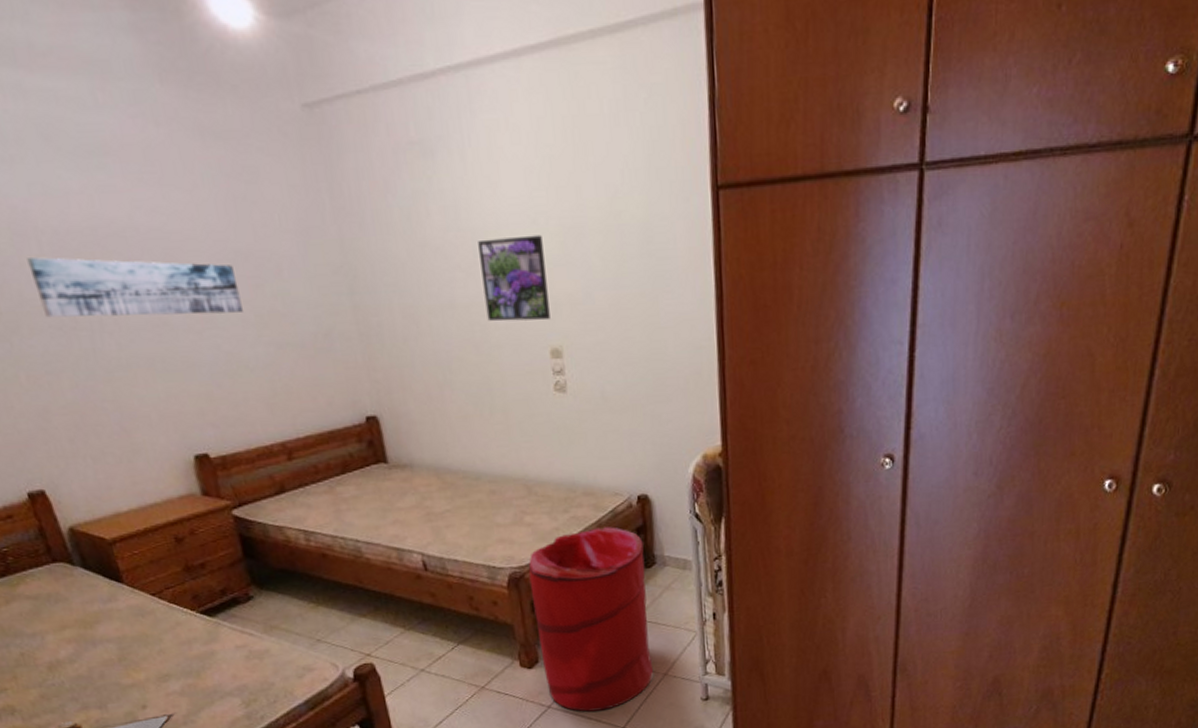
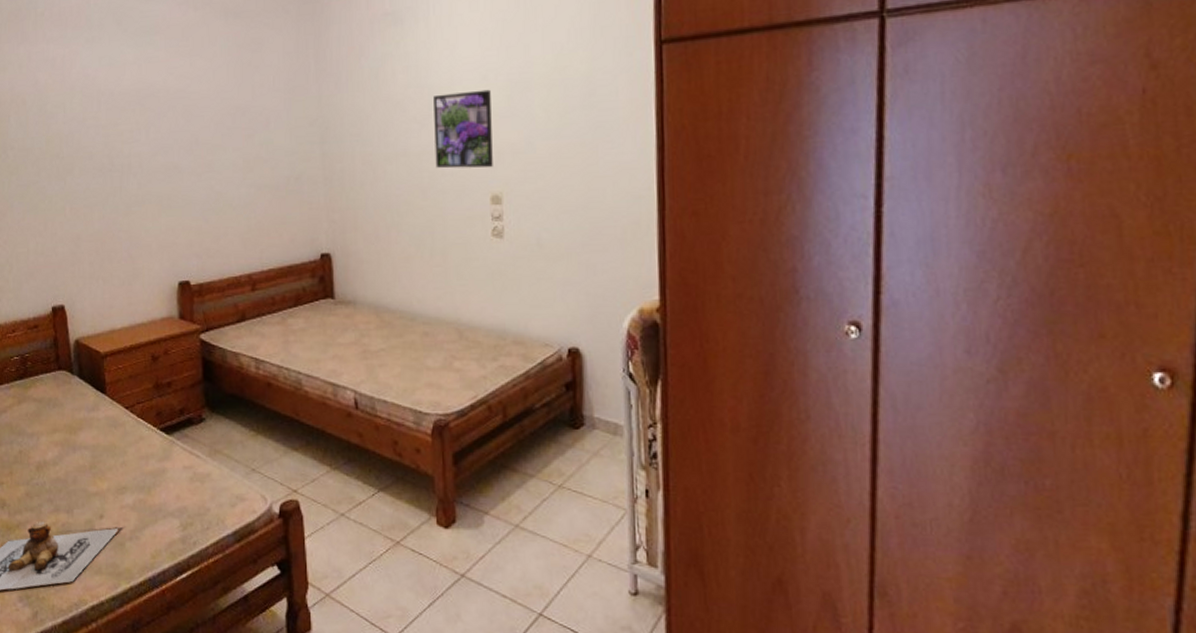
wall art: present [27,257,243,318] -> none [88,113,235,162]
laundry hamper: present [528,527,654,712] -> none [453,380,577,589]

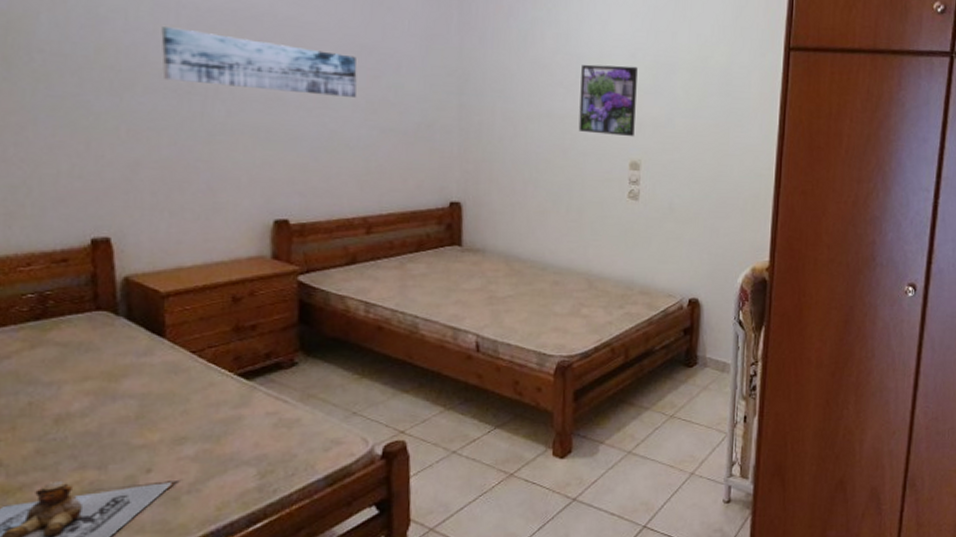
wall art: none [88,113,235,162] -> present [161,27,357,97]

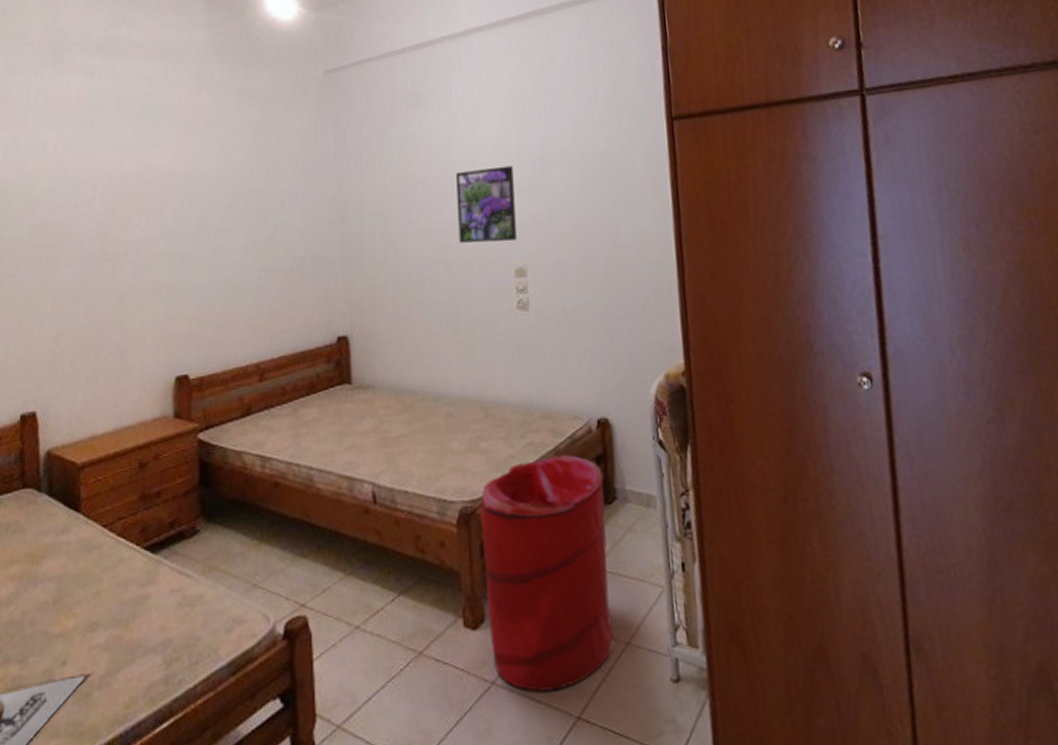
wall art: present [161,27,357,97] -> none [81,199,246,250]
laundry hamper: none [575,325,688,507] -> present [480,455,615,692]

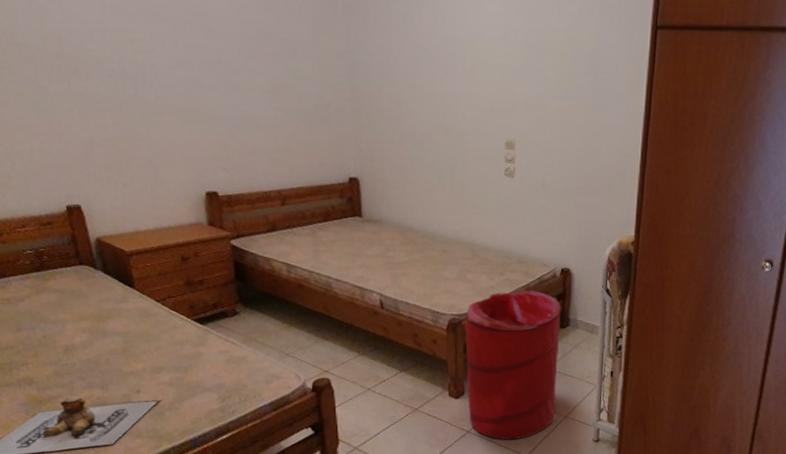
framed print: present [456,165,517,244] -> none [457,46,510,118]

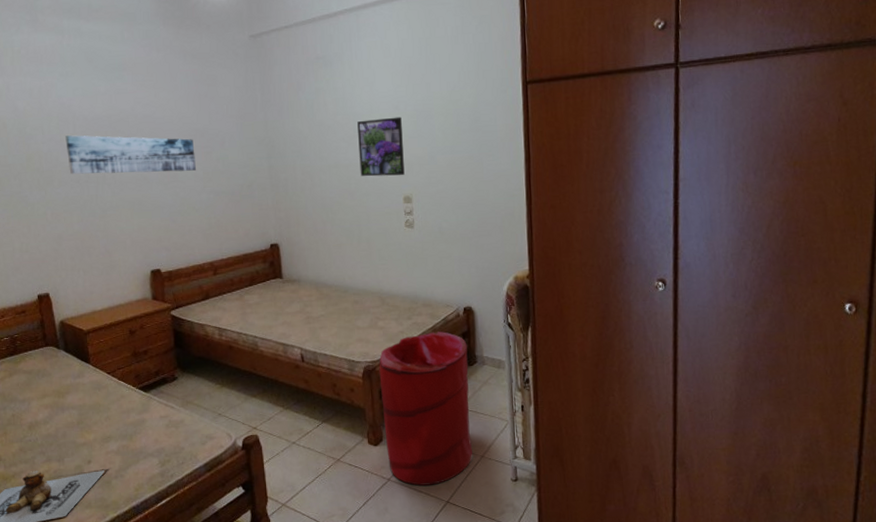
wall art: none [91,16,260,81] -> present [65,135,196,175]
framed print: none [457,46,510,118] -> present [357,116,405,177]

